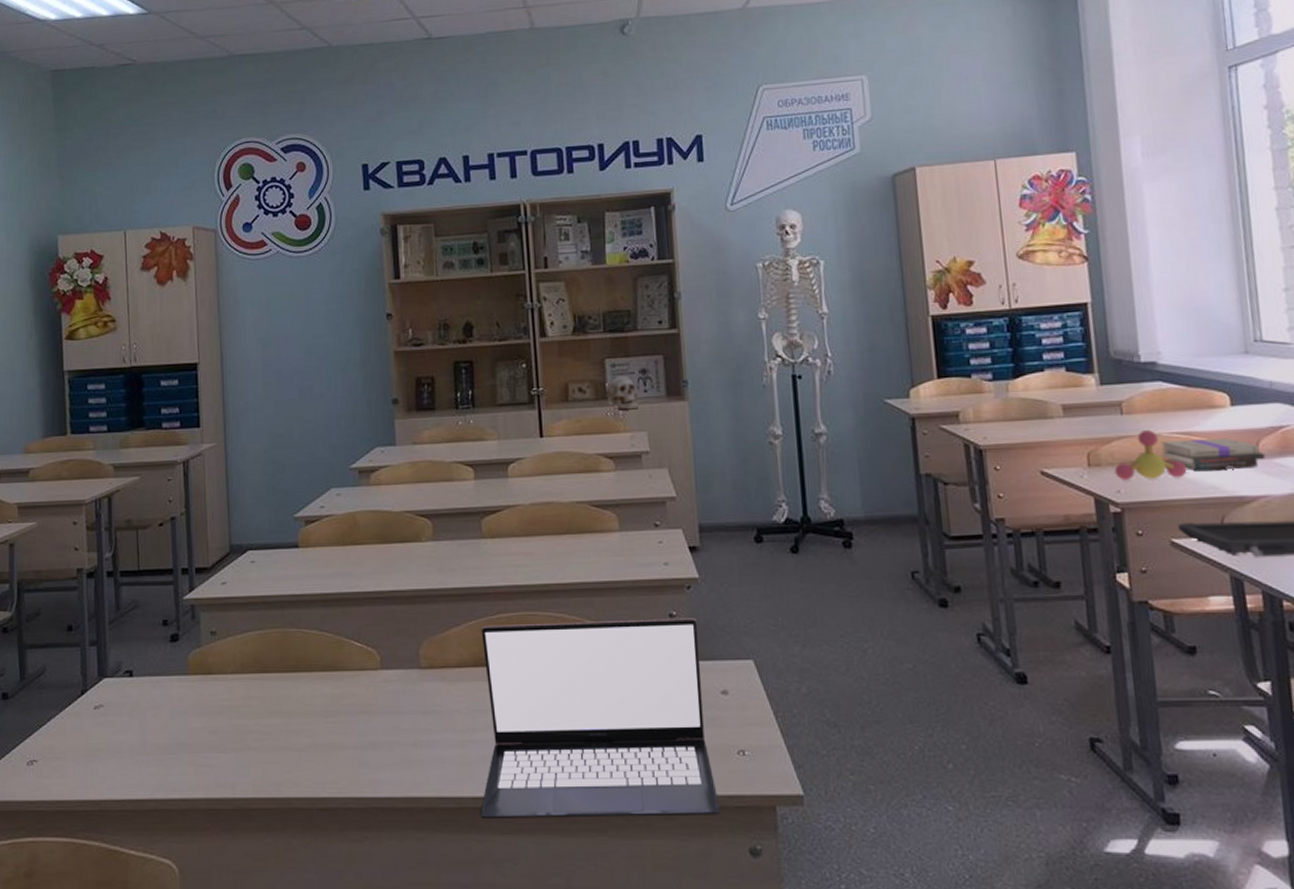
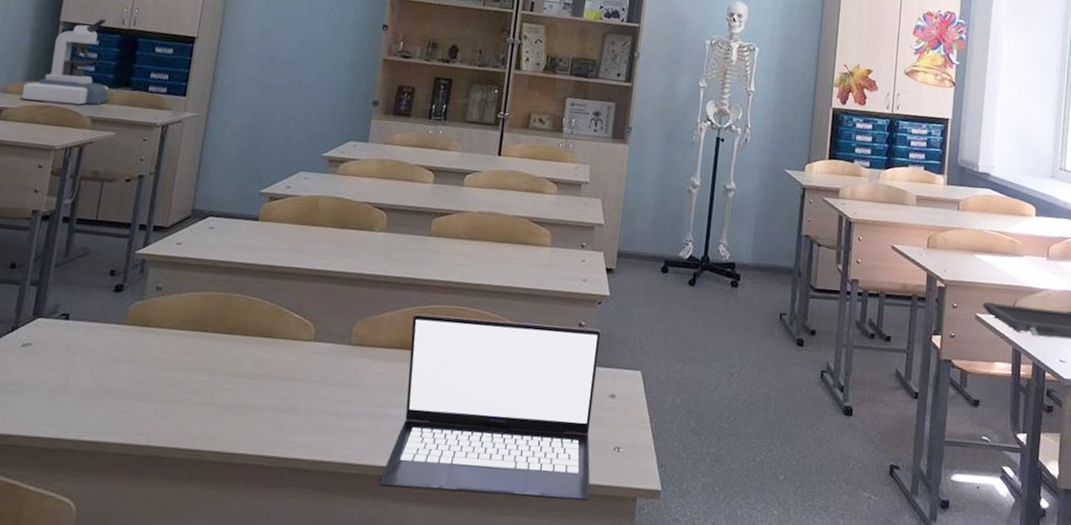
microscope: none [42,360,126,458] -> present [19,18,109,106]
anatomical model: present [605,375,640,410] -> none [561,114,589,145]
molecular model: present [1114,430,1188,480] -> none [945,225,997,267]
books: present [1161,437,1265,470] -> none [981,236,1052,267]

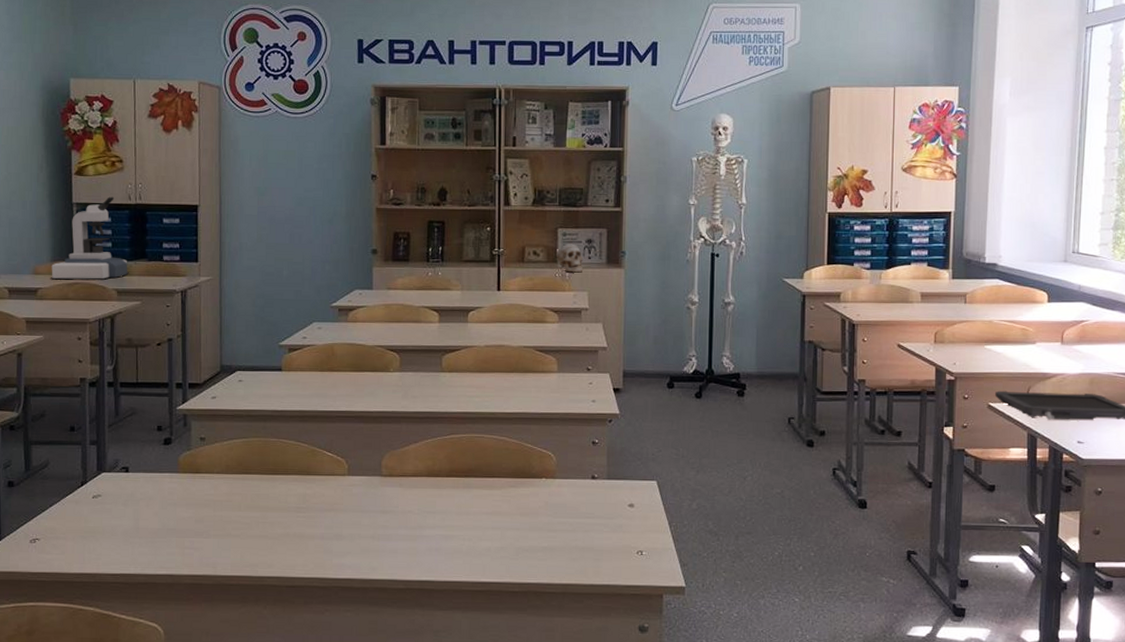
laptop: present [379,313,602,501] -> none [424,443,619,600]
anatomical model: none [561,114,589,145] -> present [556,243,584,273]

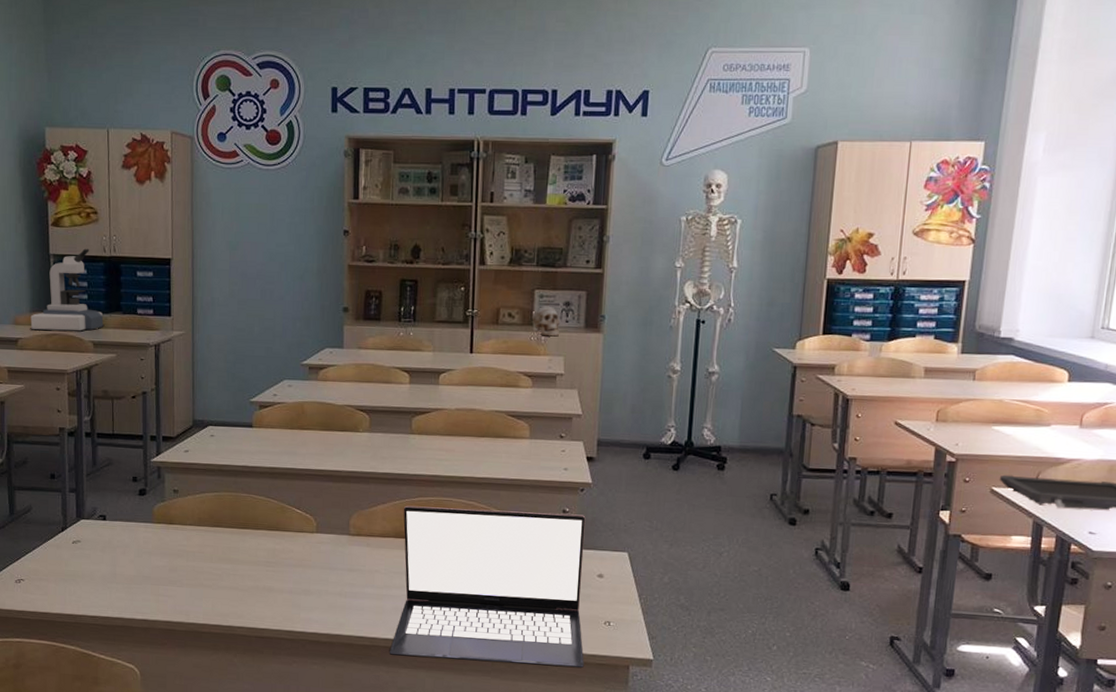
laptop: none [424,443,619,600] -> present [389,505,586,669]

